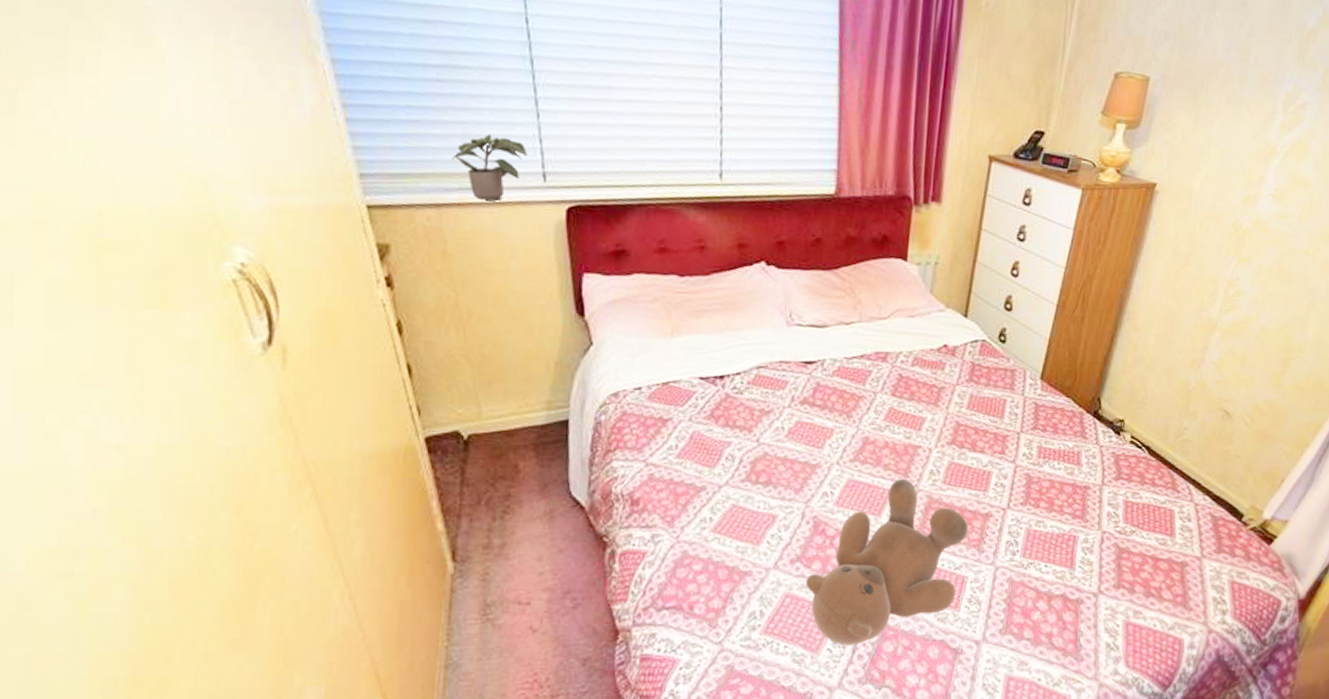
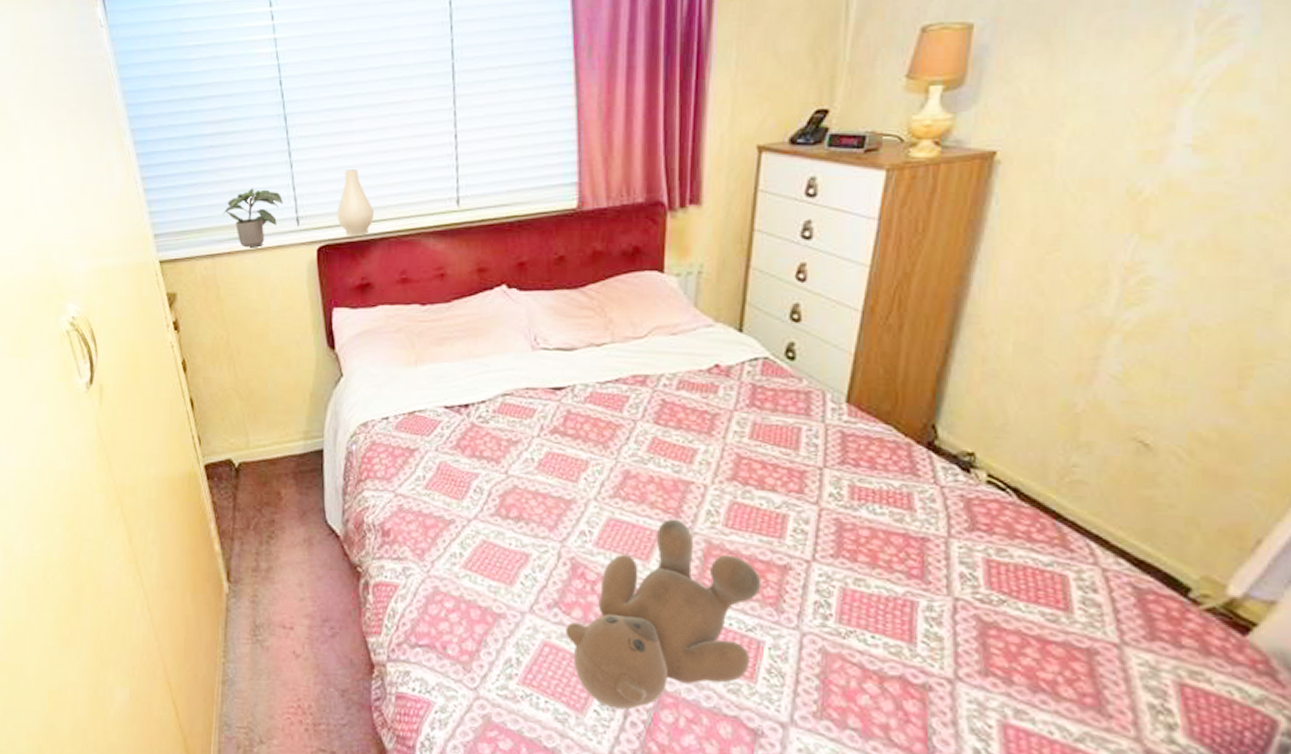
vase: none [589,128,633,200] -> present [336,170,375,236]

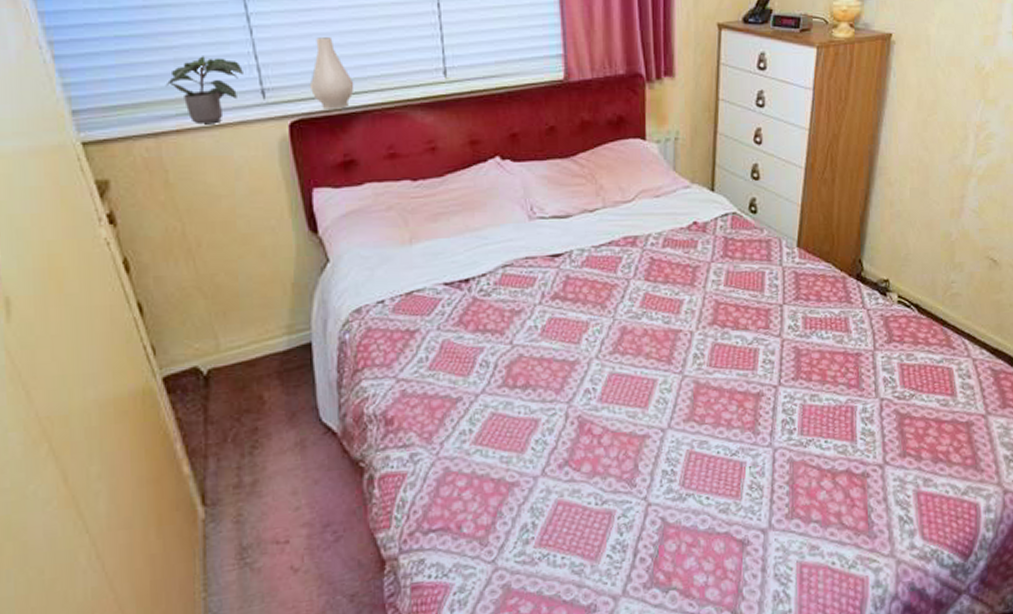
teddy bear: present [565,518,762,710] -> none [576,365,741,550]

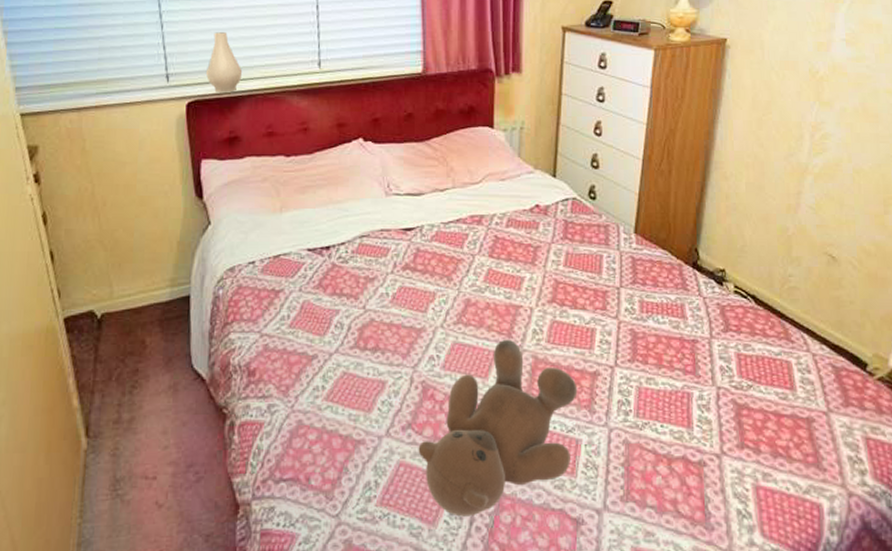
potted plant: present [165,56,243,125] -> none [90,45,153,102]
teddy bear: none [576,365,741,550] -> present [418,339,578,517]

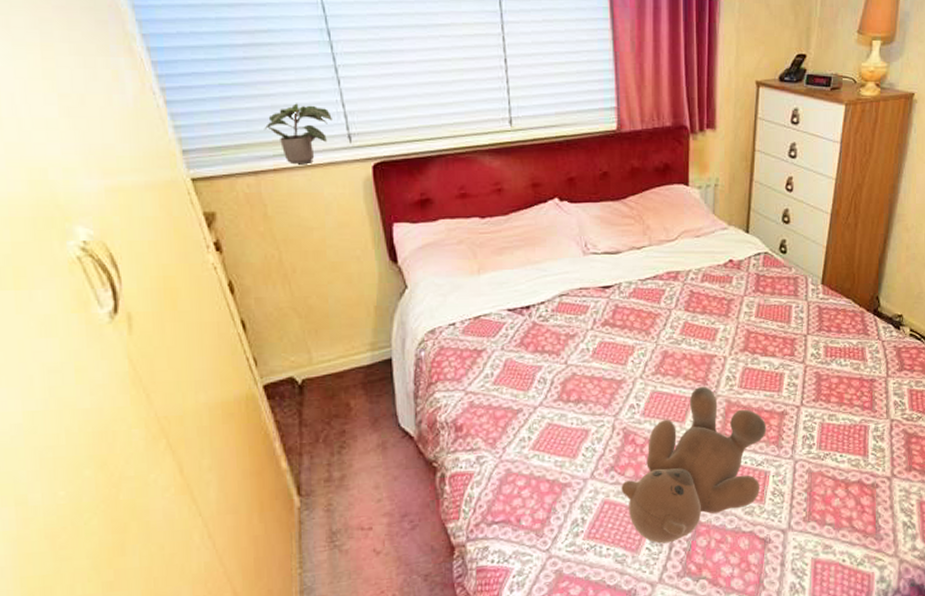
potted plant: none [90,45,153,102] -> present [264,103,332,165]
vase: present [205,32,243,93] -> none [390,88,430,153]

